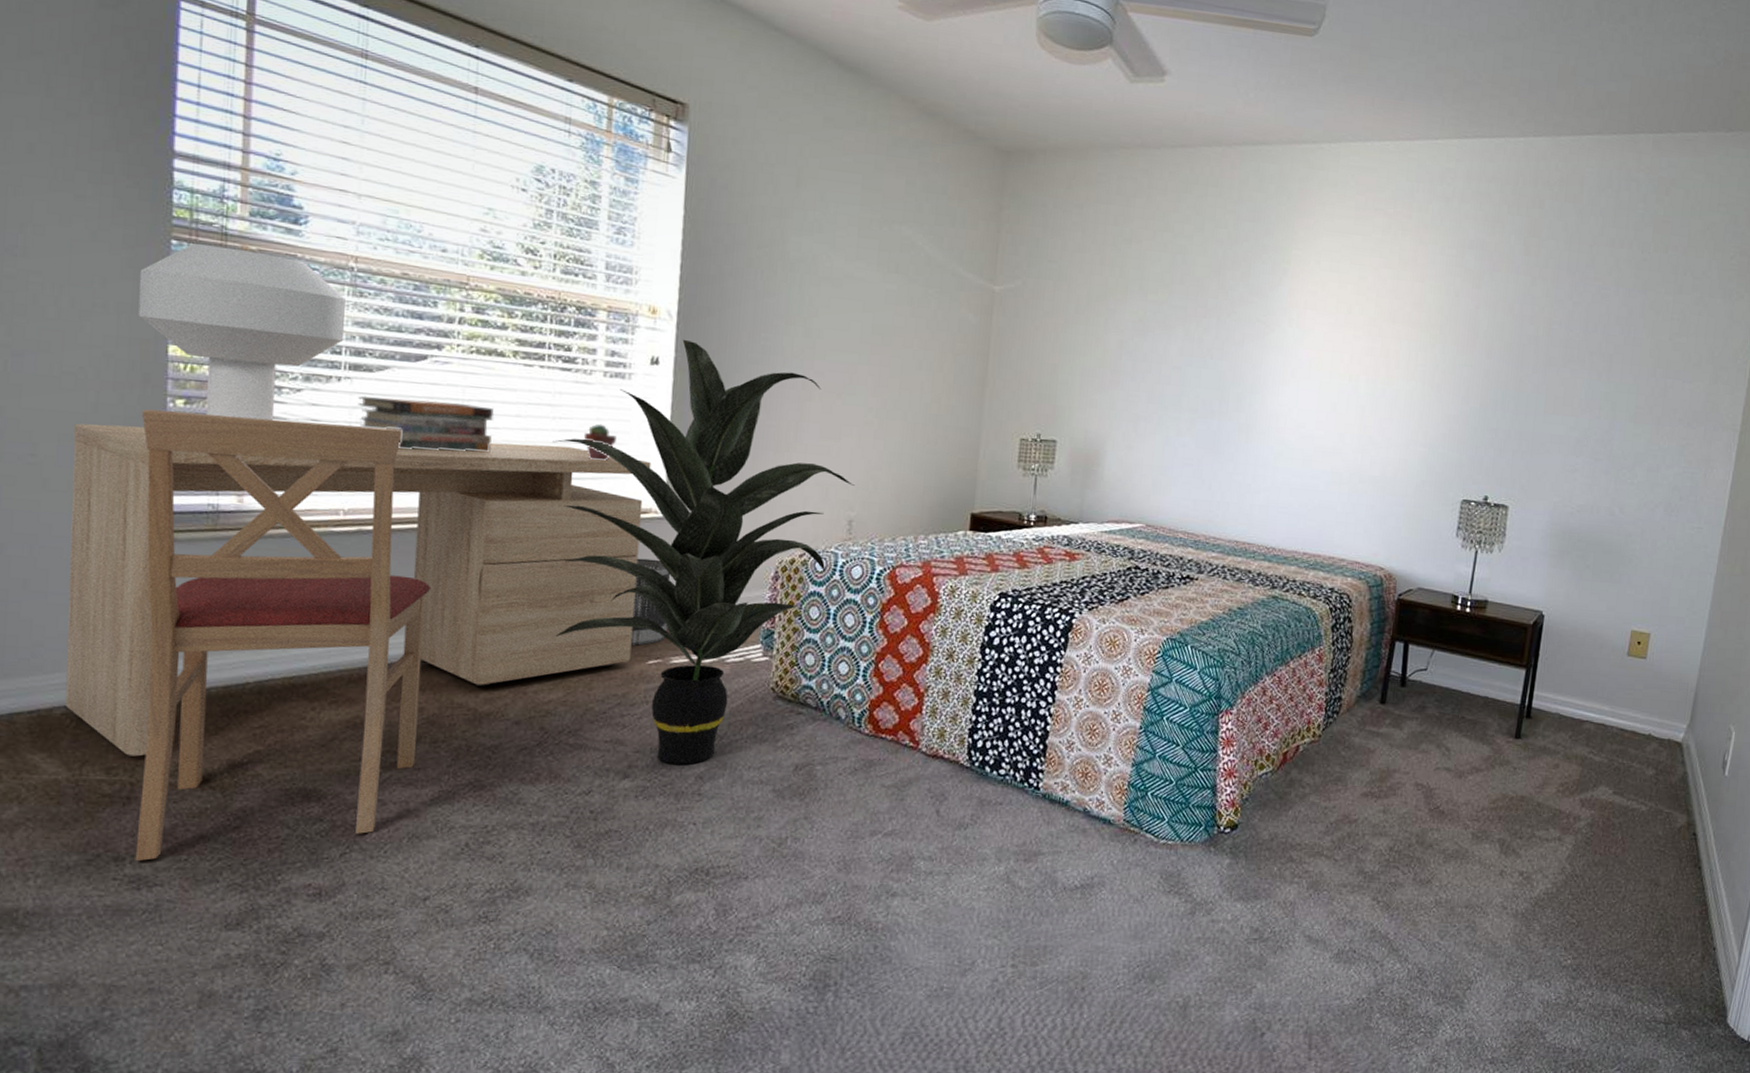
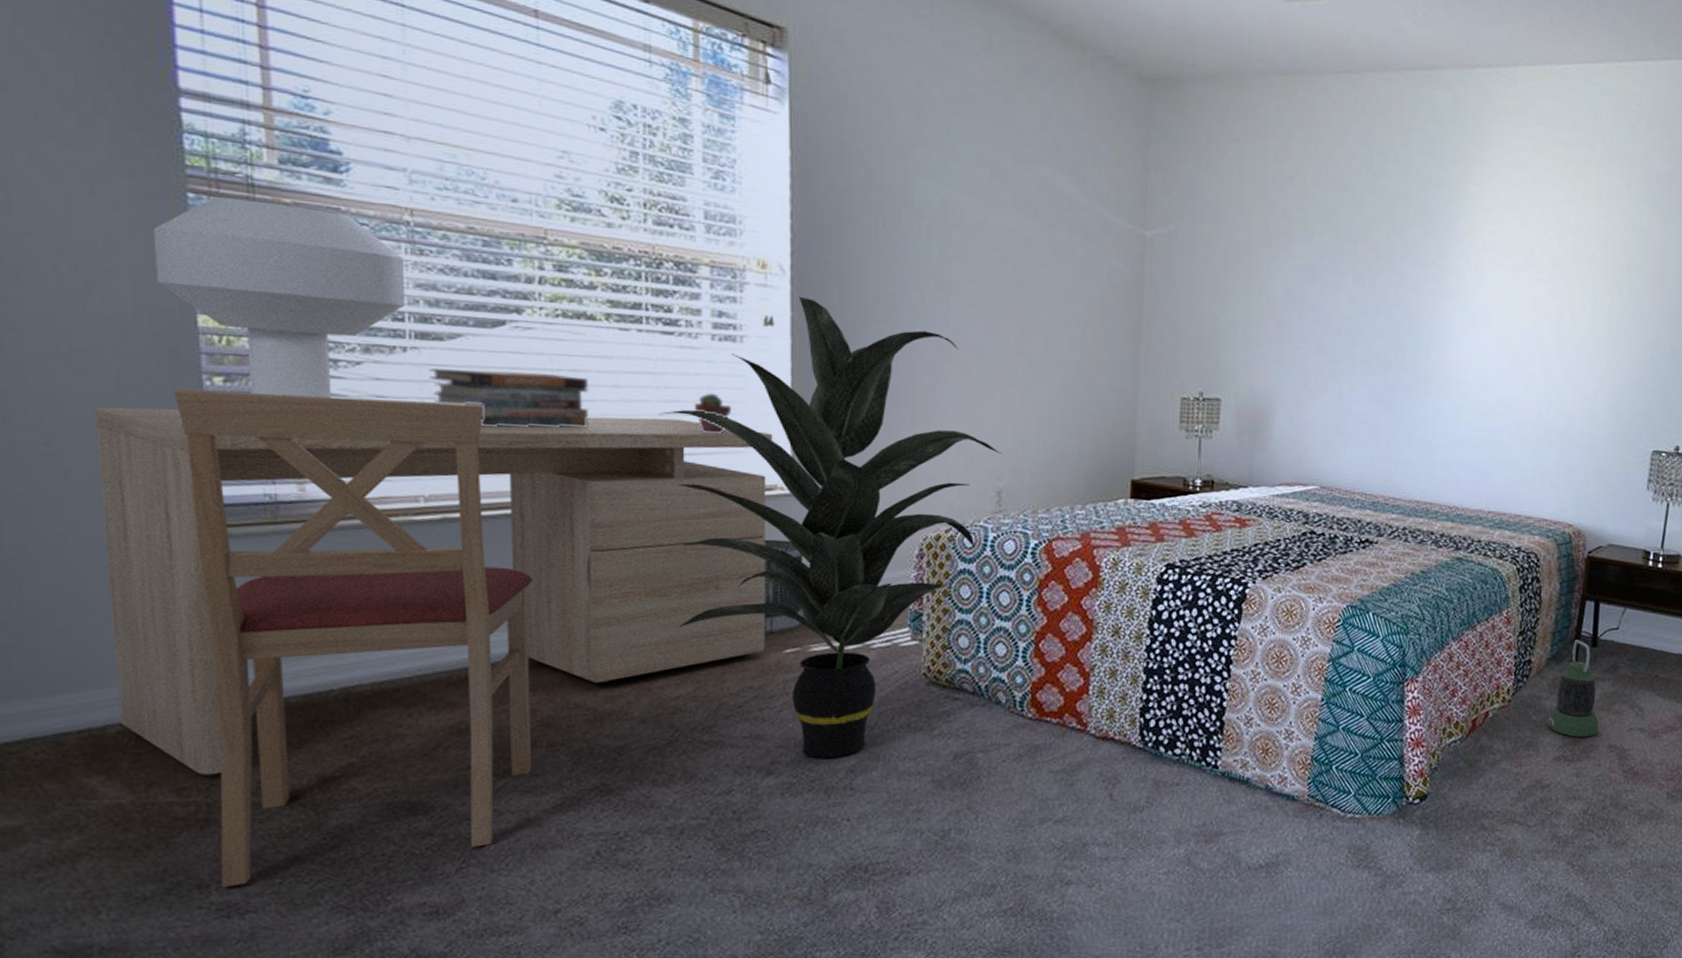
lantern: none [1356,679,1406,775] -> present [1548,639,1599,737]

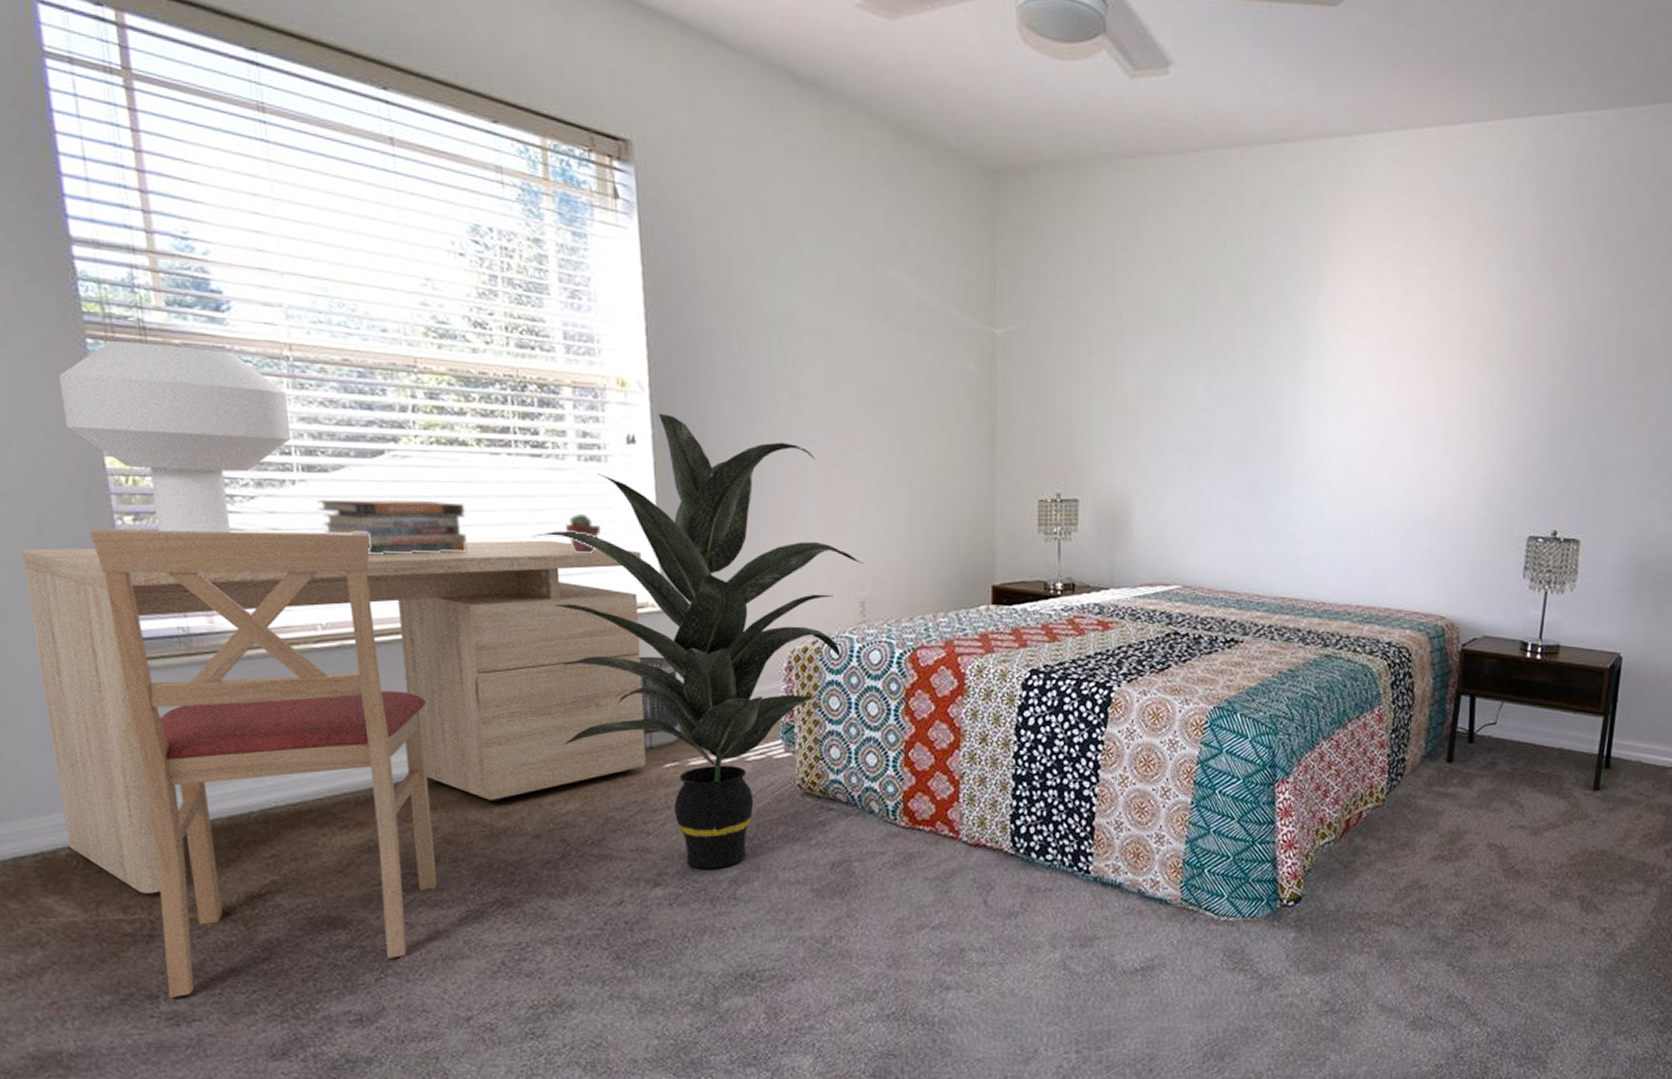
lantern: present [1548,639,1599,737] -> none [1424,736,1477,836]

